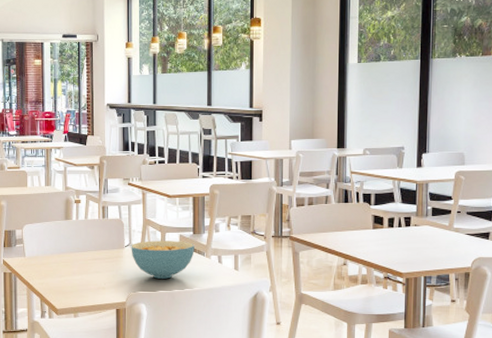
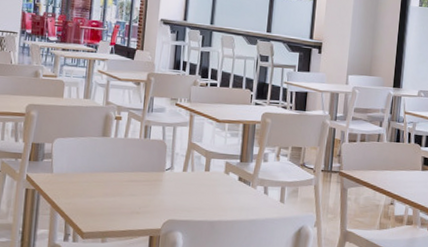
cereal bowl: present [131,241,195,279] -> none [172,165,241,207]

